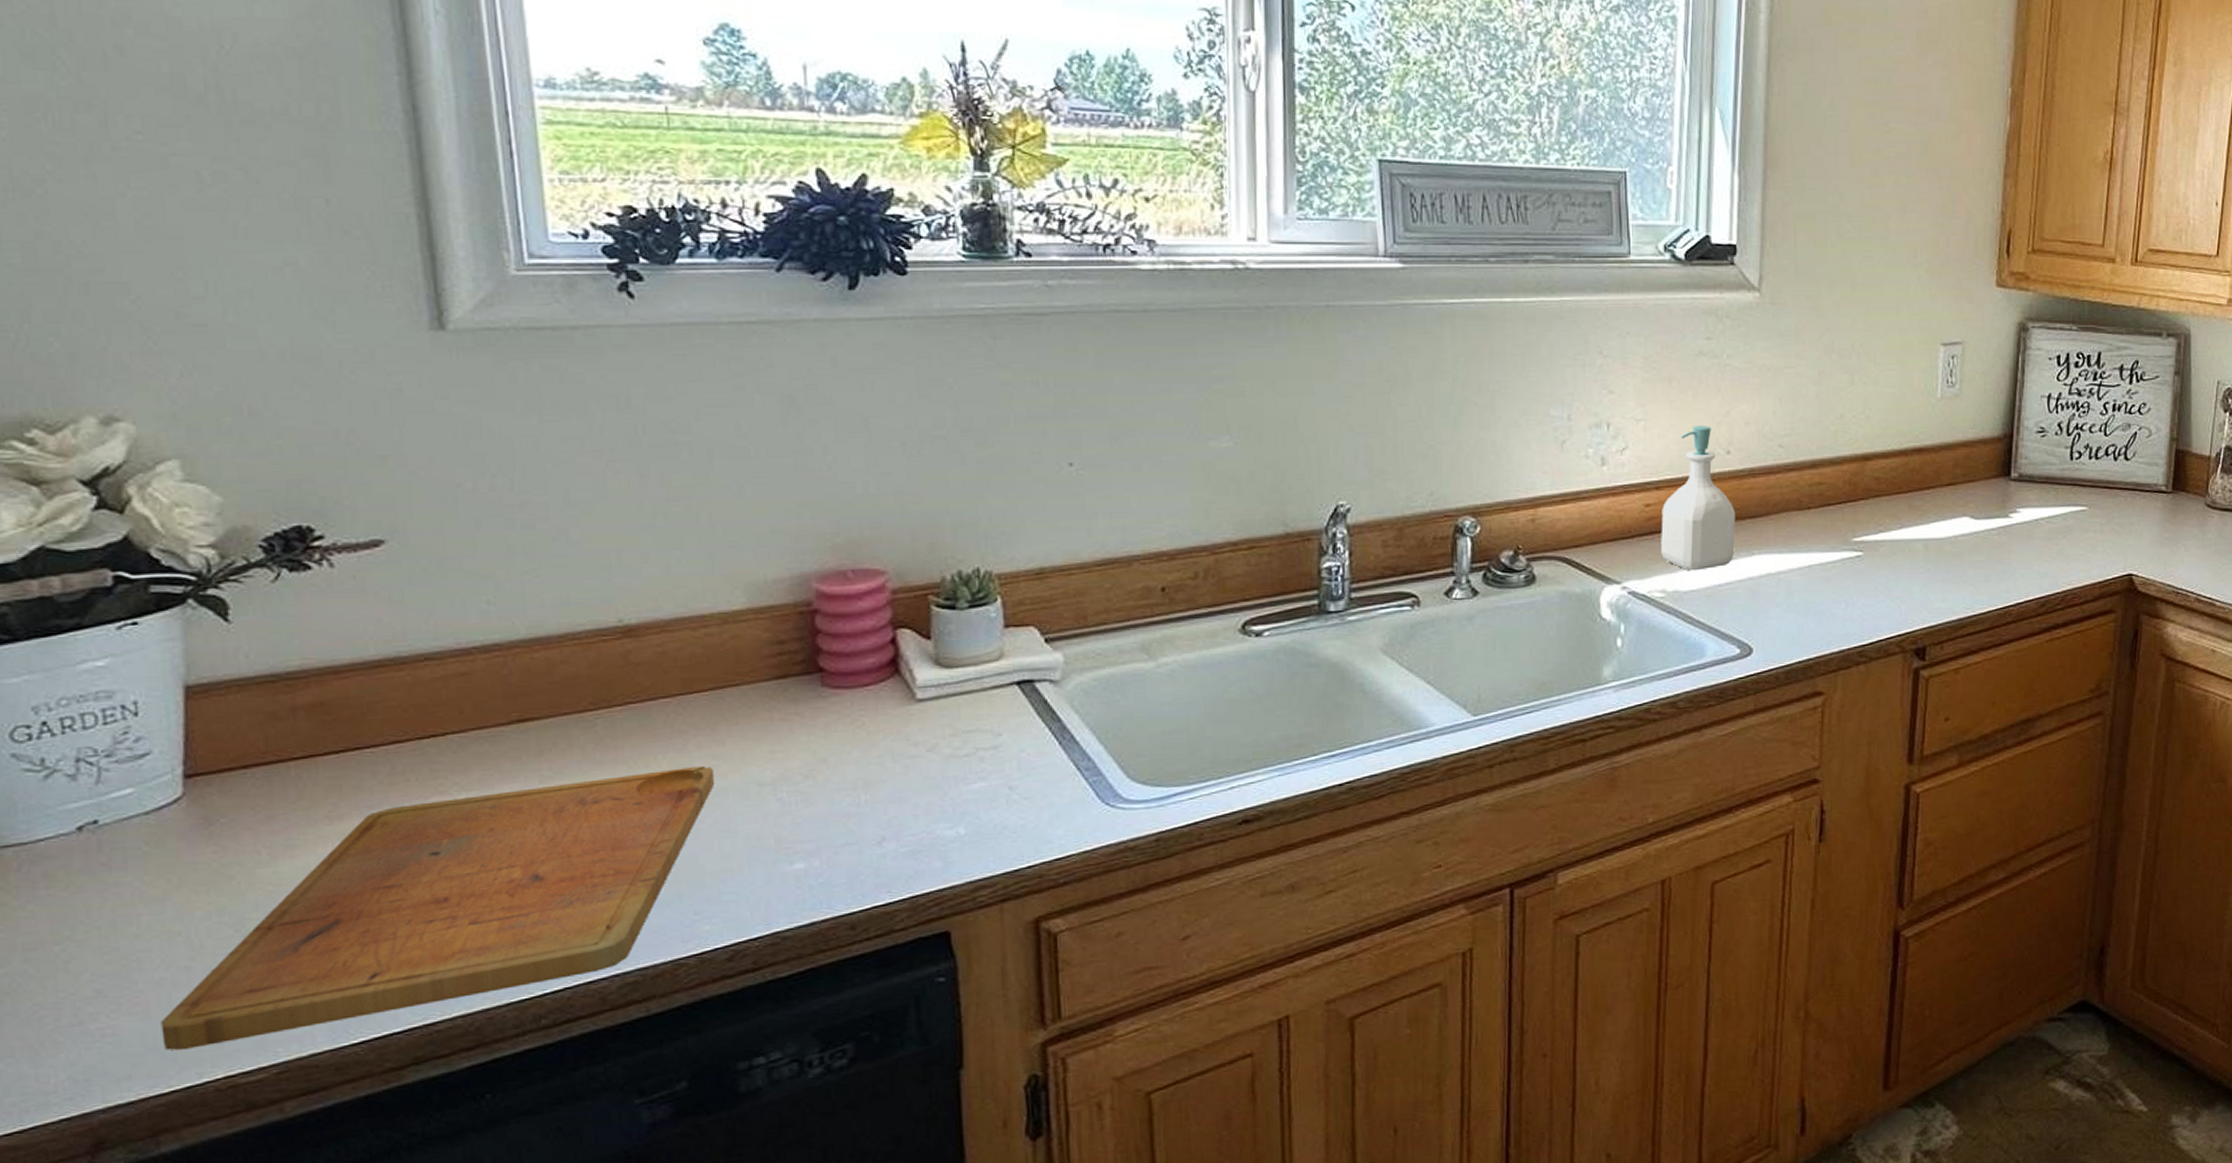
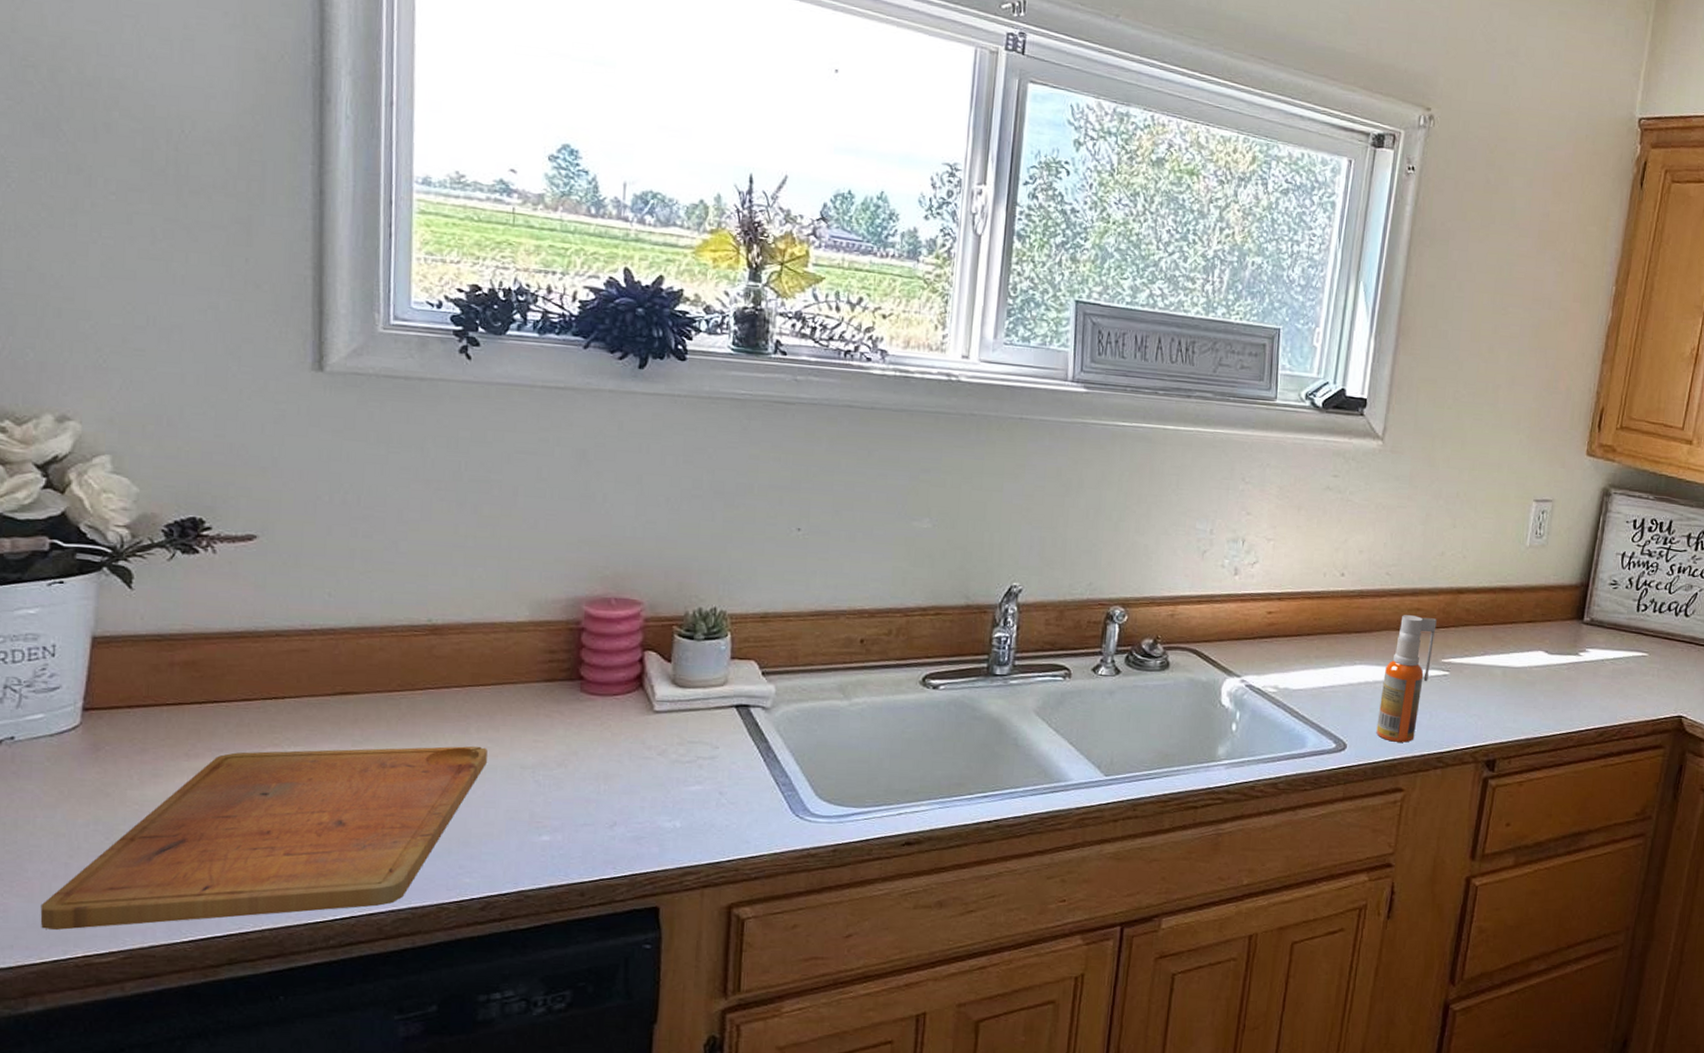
soap bottle: present [1661,425,1736,571] -> none [1277,549,1344,673]
spray bottle: none [1785,491,1843,639] -> present [1376,615,1437,743]

